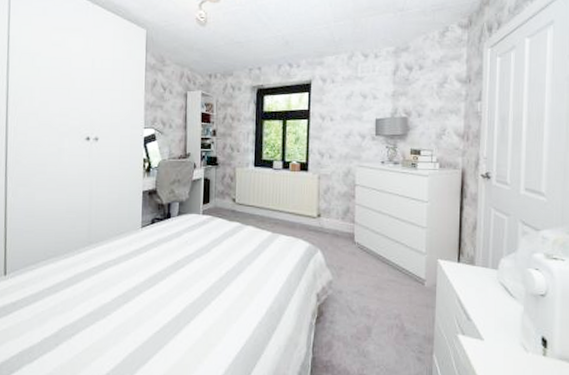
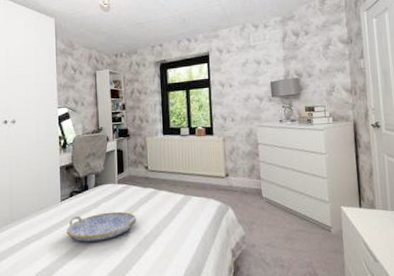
serving tray: none [145,243,219,272] -> present [66,211,136,242]

